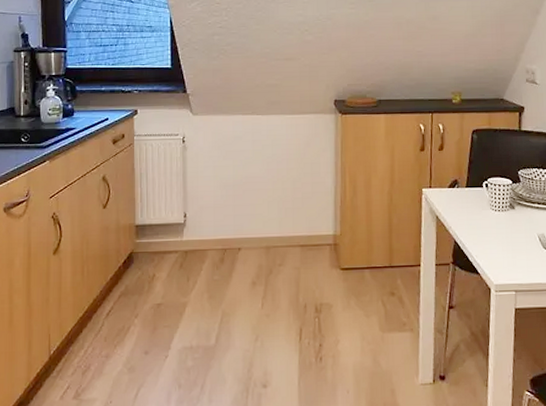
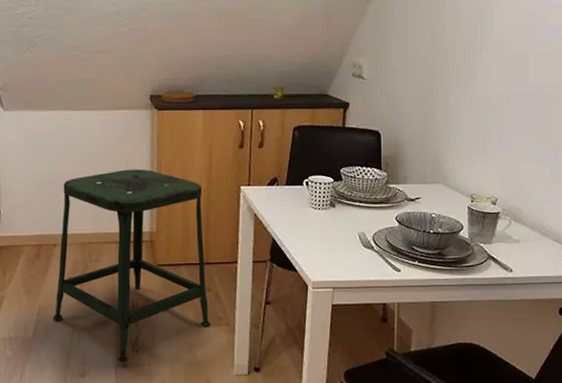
stool: none [235,172,395,372] -> present [53,169,211,363]

